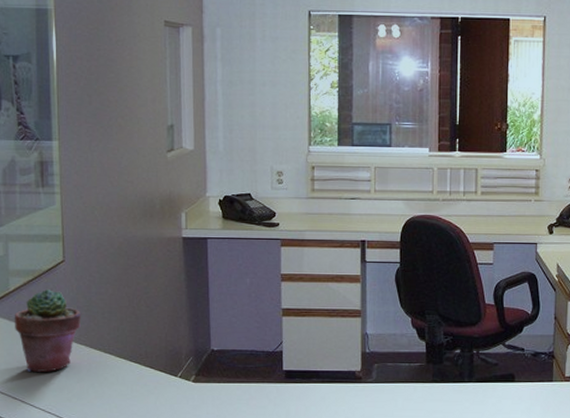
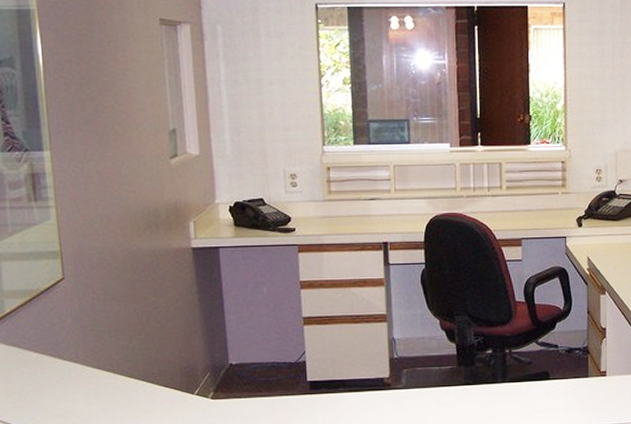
potted succulent: present [14,290,82,372] -> none [11,310,87,398]

